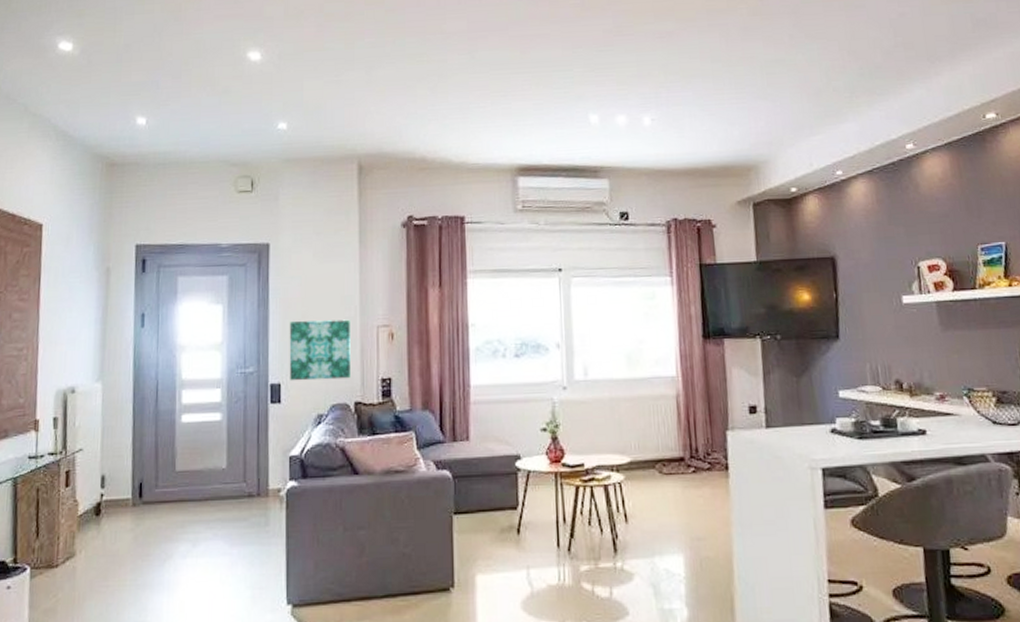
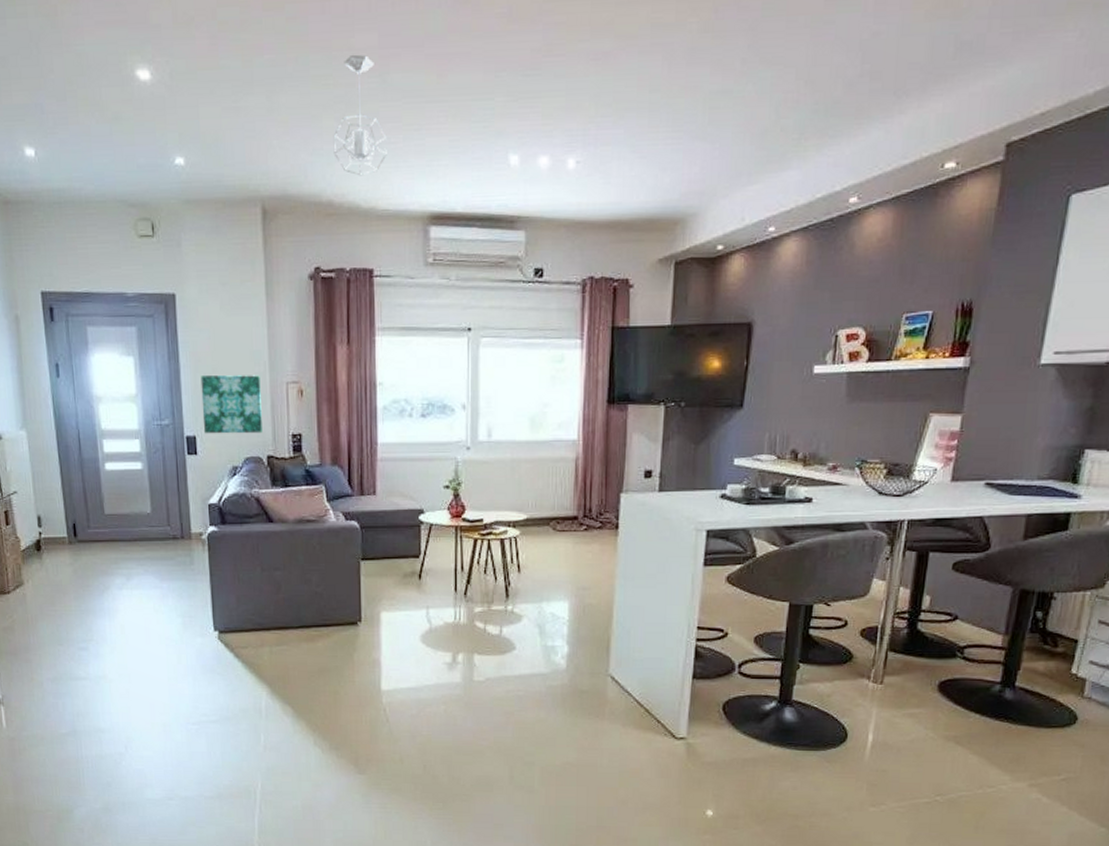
pendant light: none [426,37,477,135] -> present [333,54,387,176]

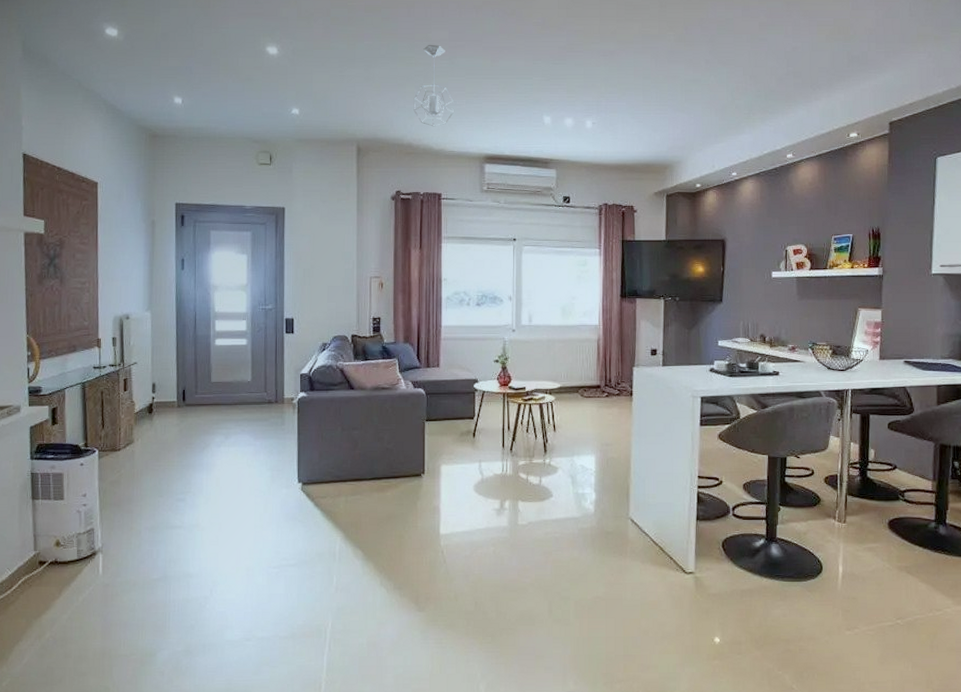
wall art: present [200,374,262,434] -> none [300,270,349,317]

